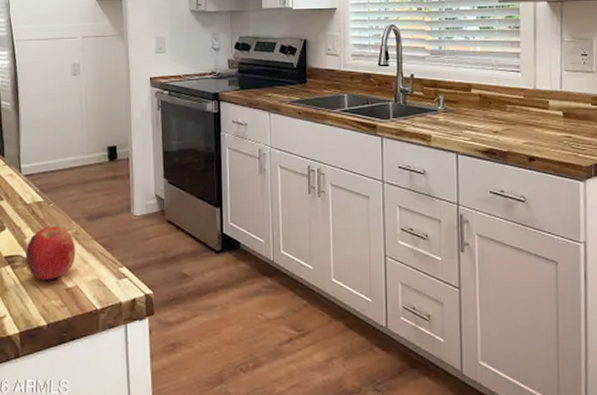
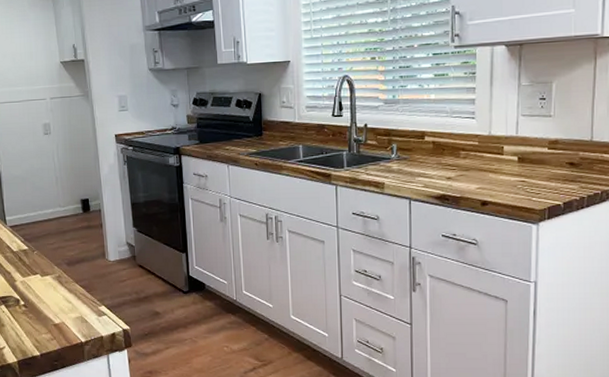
fruit: present [25,226,76,280] -> none [17,271,60,317]

